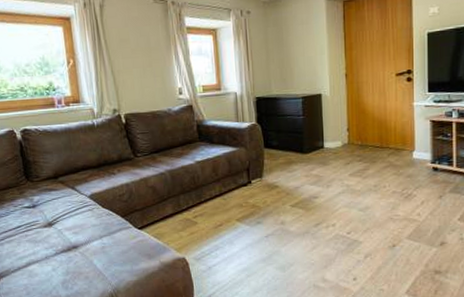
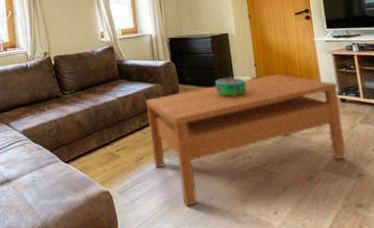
coffee table: none [227,139,431,273] -> present [145,73,347,206]
decorative bowl: none [303,142,337,164] -> present [215,77,247,98]

